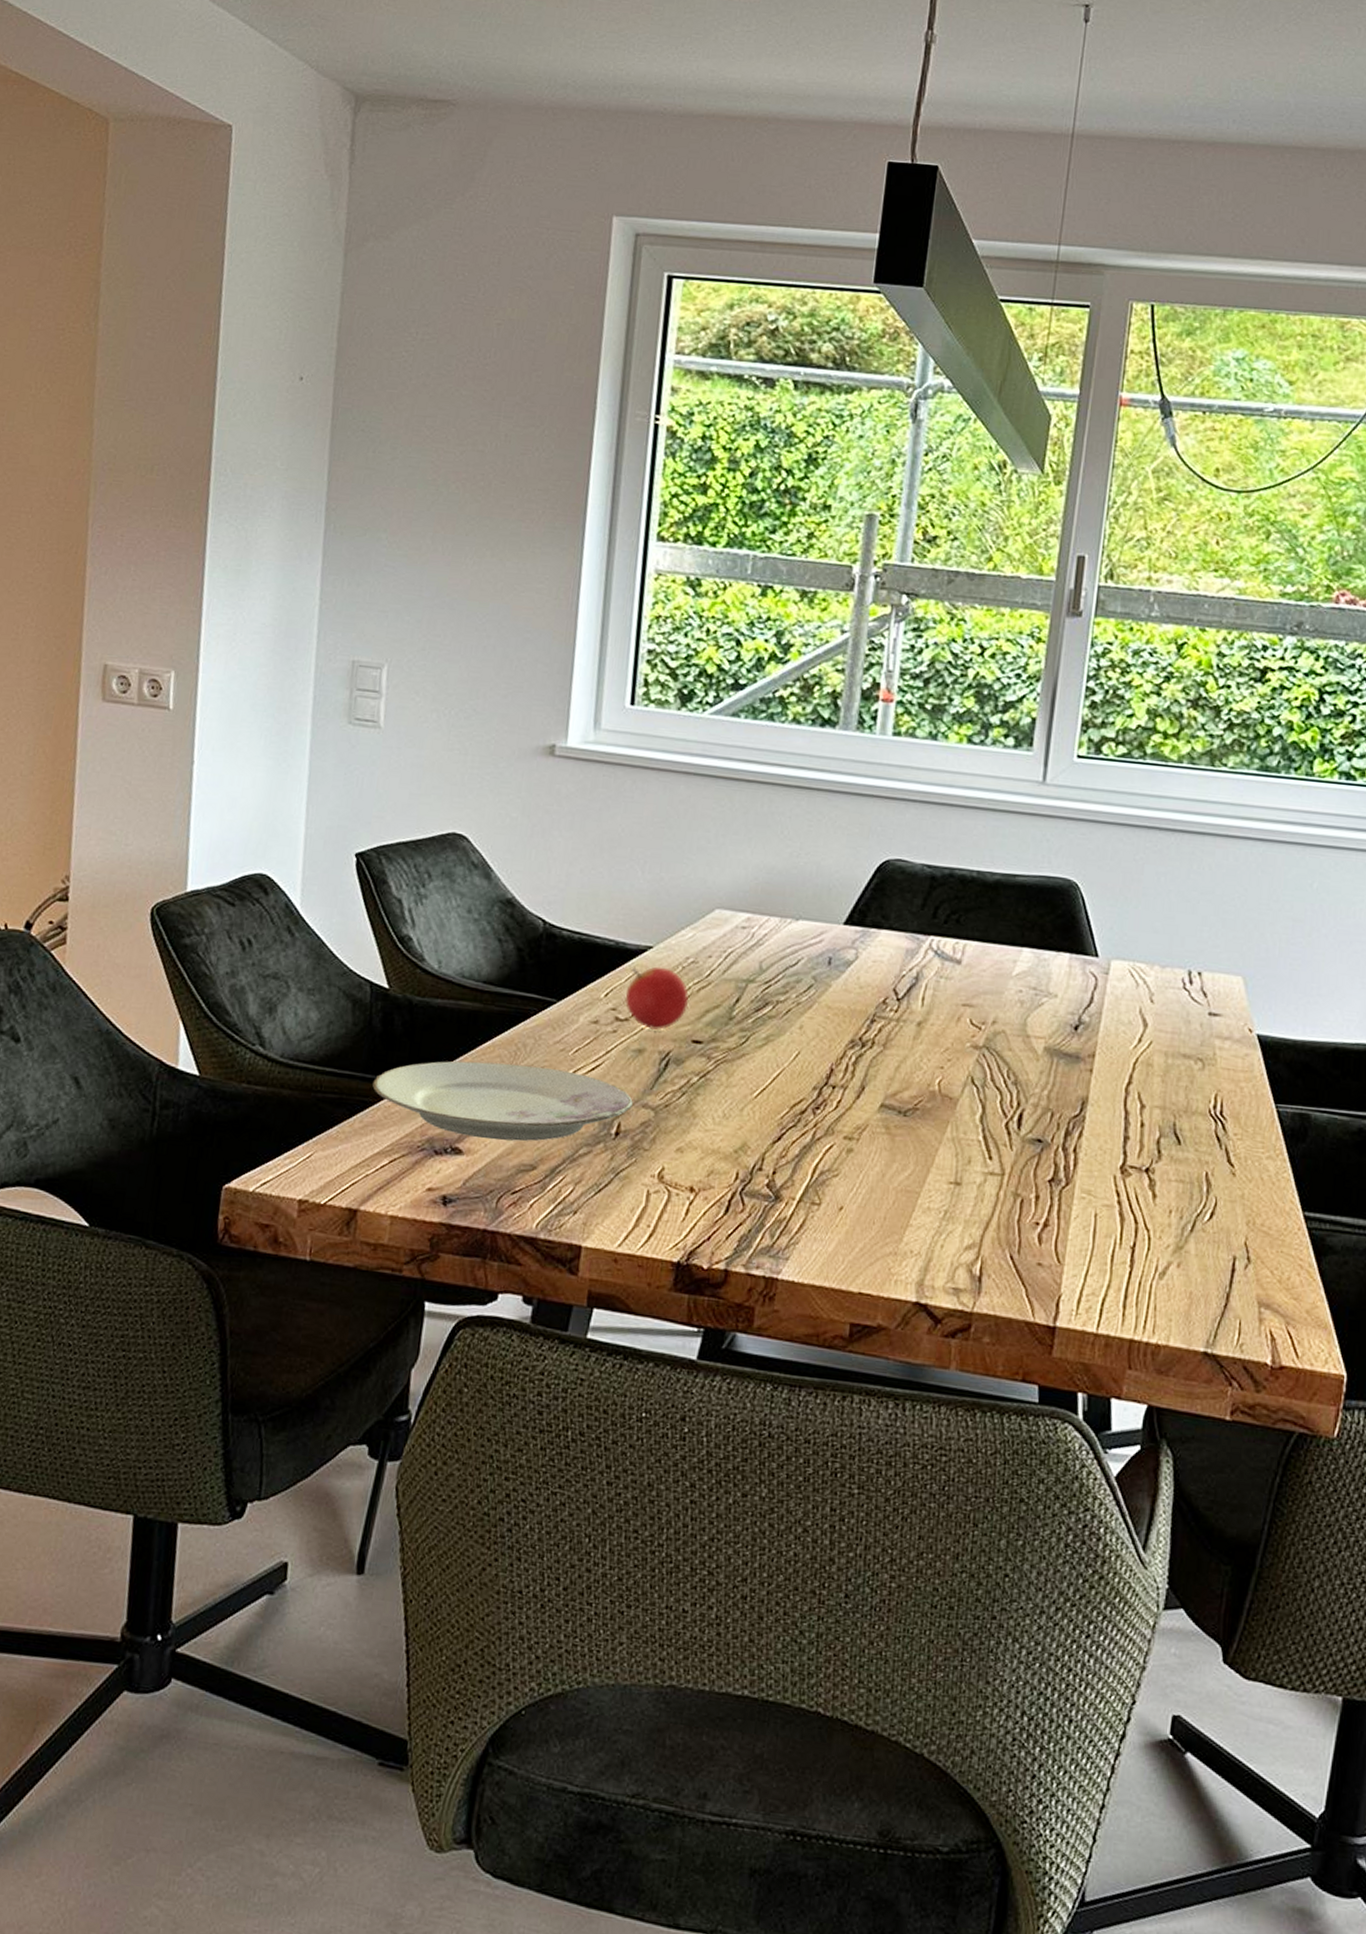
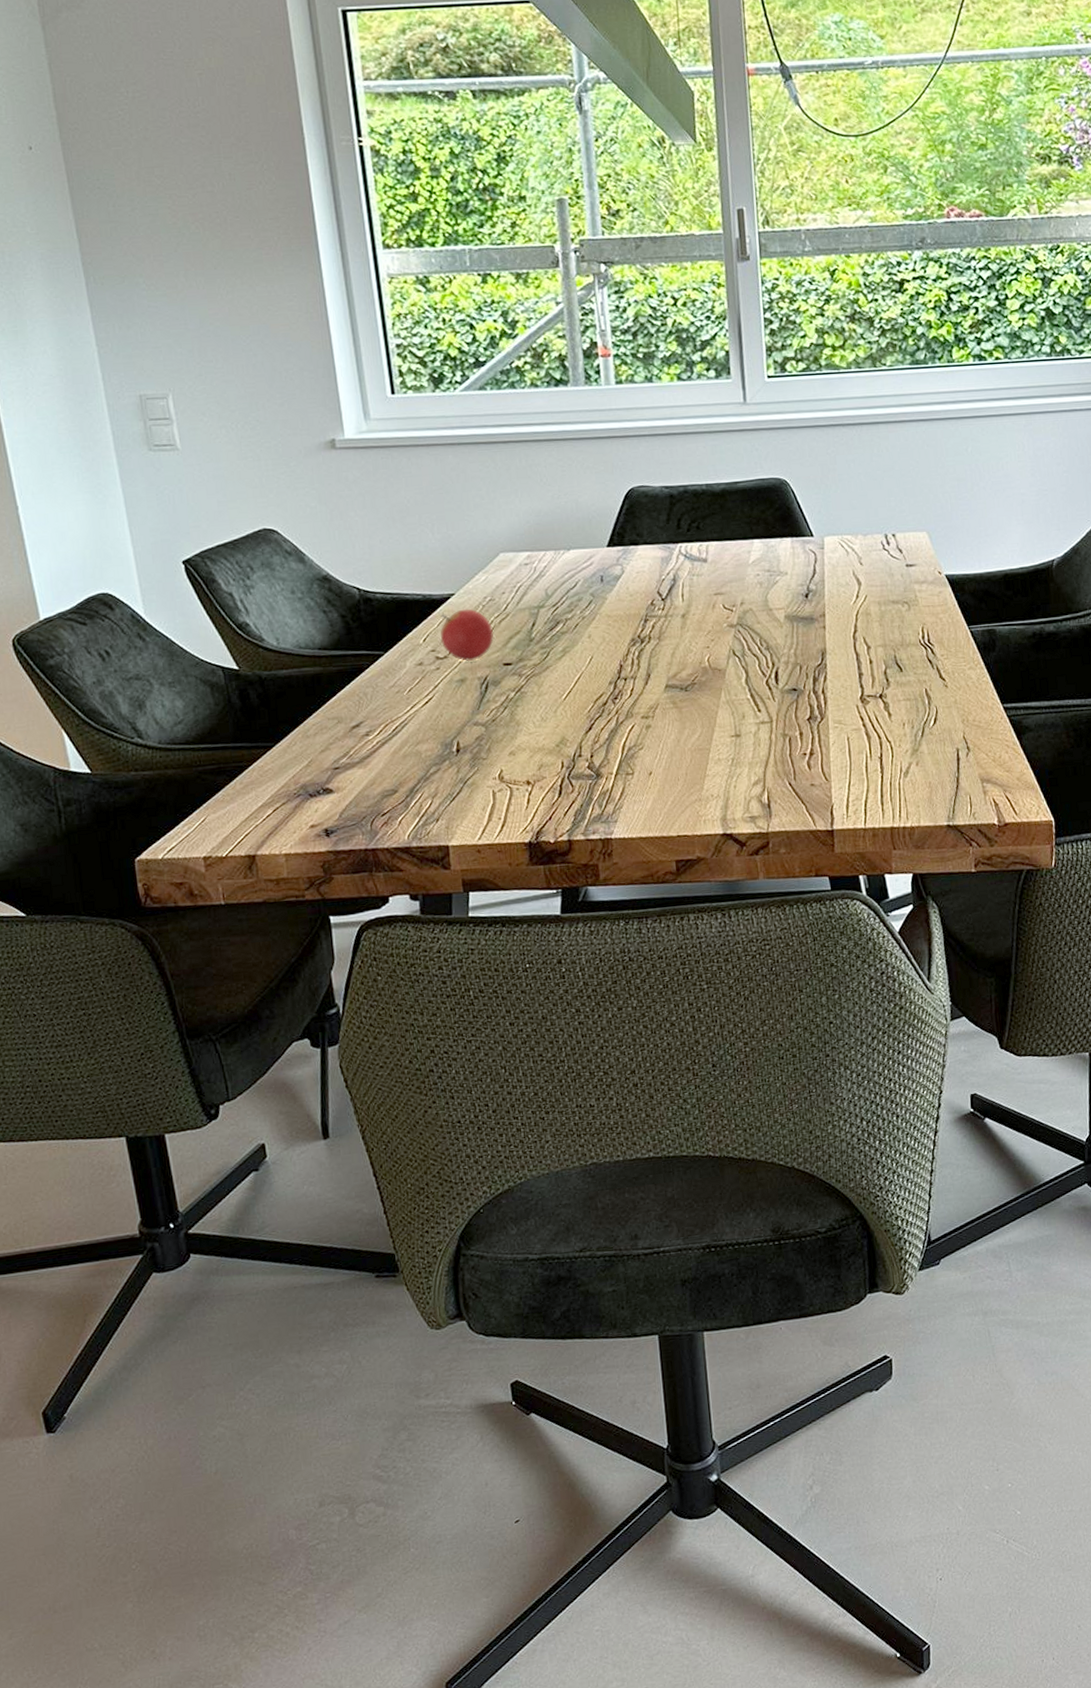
plate: present [372,1061,633,1142] -> none [244,708,466,778]

